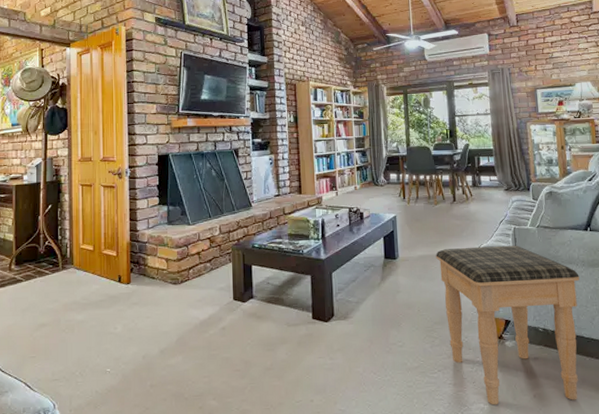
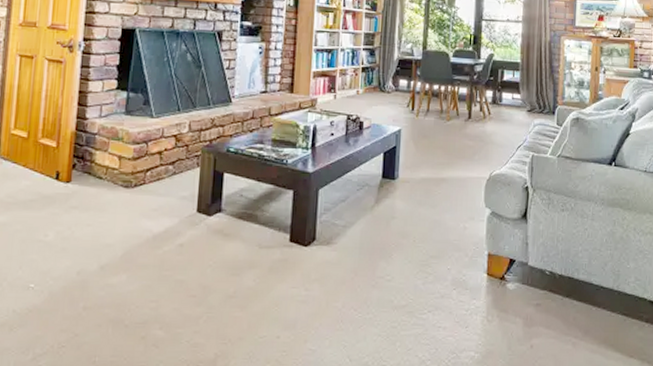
footstool: present [436,245,580,405] -> none [441,172,597,354]

